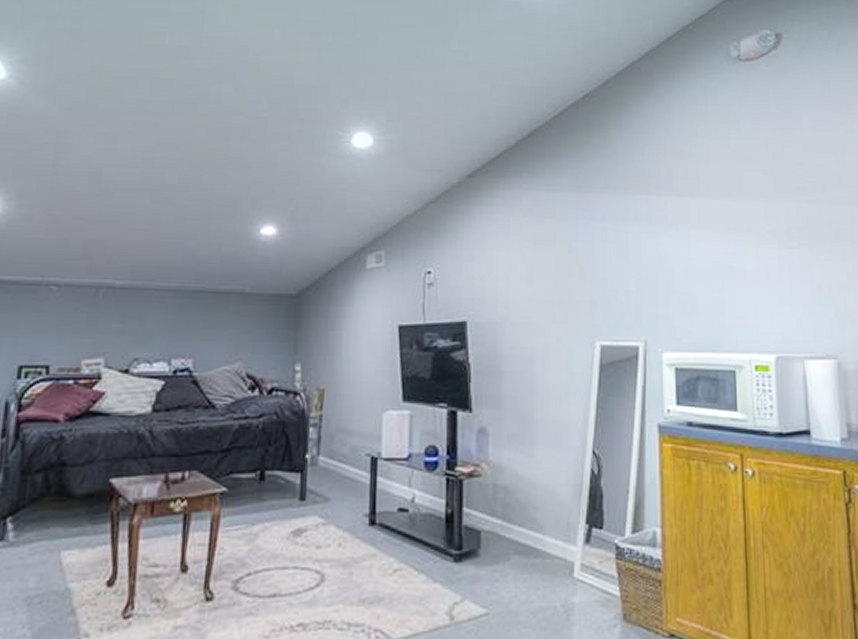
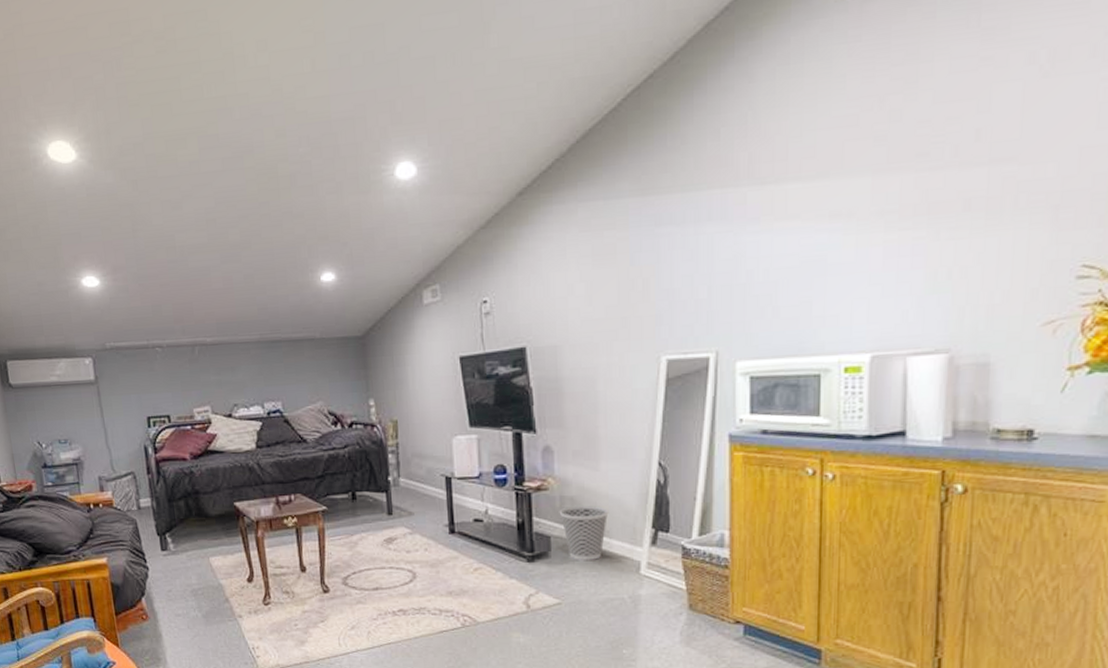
wastebasket: none [491,495,543,560] -> present [559,505,609,560]

